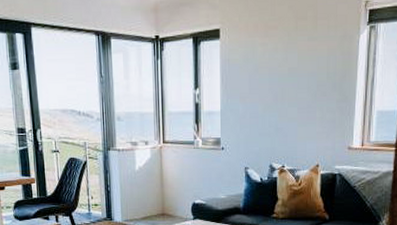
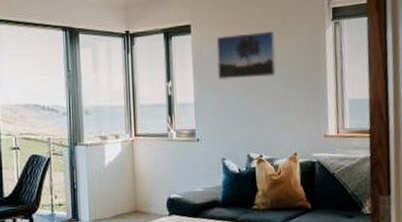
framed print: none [244,36,306,89] -> present [216,31,276,80]

